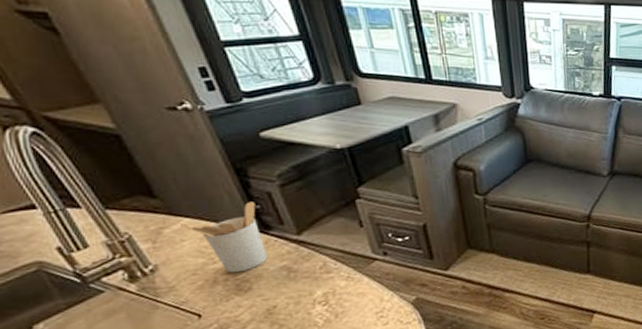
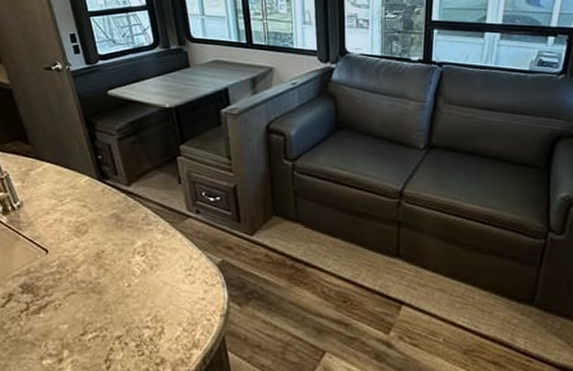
utensil holder: present [184,201,268,273] -> none [45,152,102,216]

